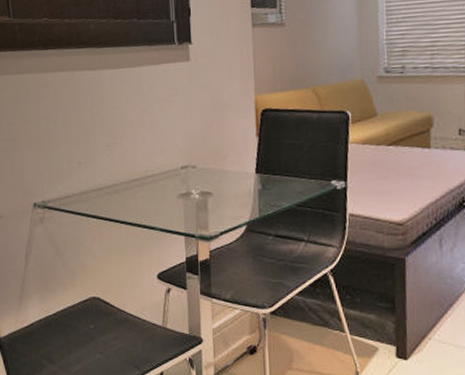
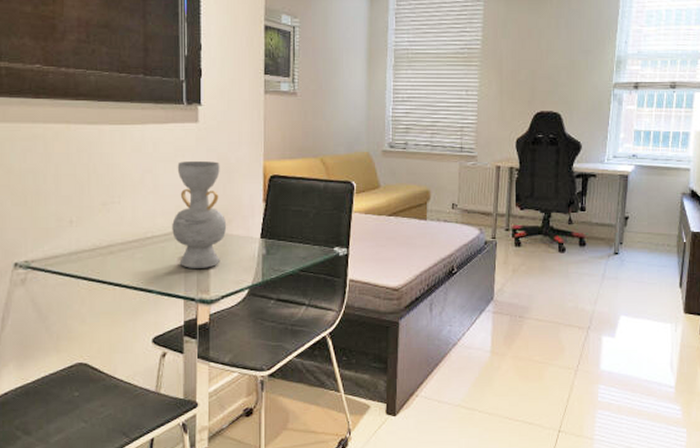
decorative vase: none [170,98,222,206] -> present [172,161,227,270]

